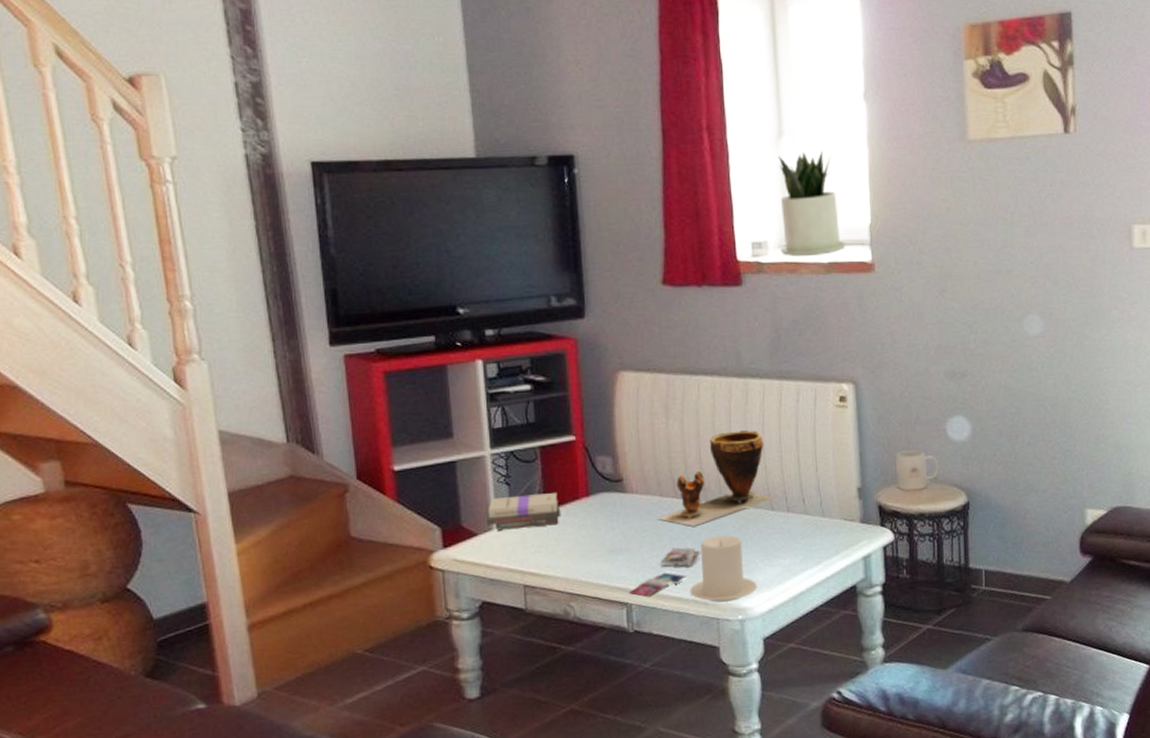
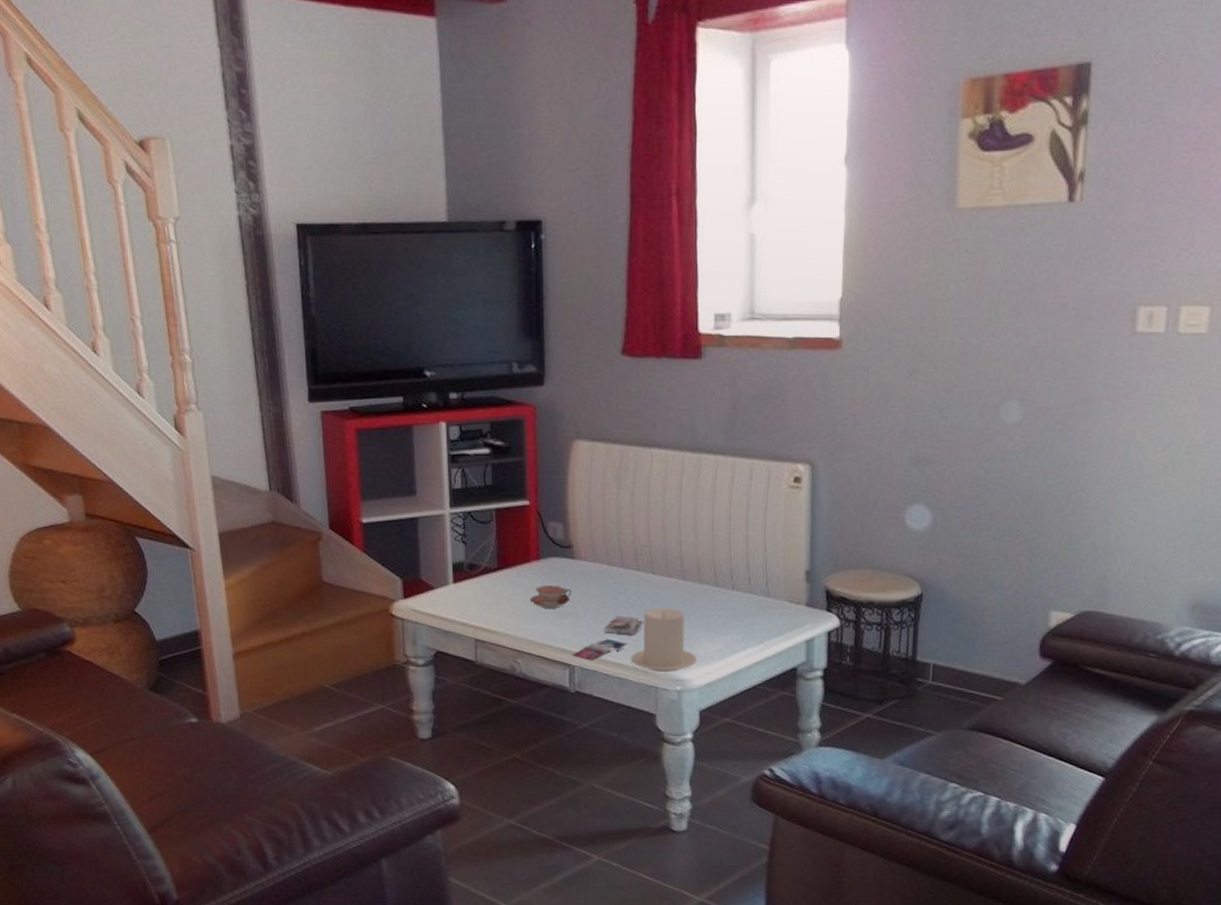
books: present [486,493,561,531] -> none [444,554,513,586]
teacup: none [580,521,625,547] -> present [529,585,572,608]
clay pot: present [658,430,775,527] -> none [604,505,720,596]
planter: present [778,150,847,257] -> none [744,218,814,331]
mug: present [895,449,940,492] -> none [846,535,895,579]

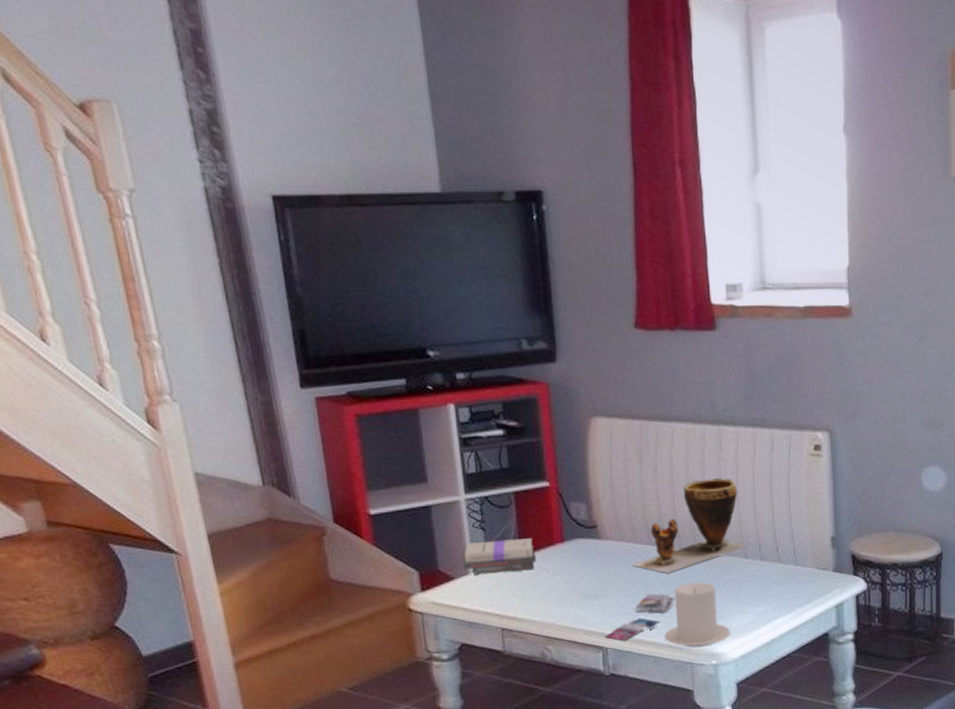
books: none [444,554,513,586] -> present [462,538,537,575]
teacup: present [529,585,572,608] -> none [556,567,600,592]
clay pot: none [604,505,720,596] -> present [632,477,748,573]

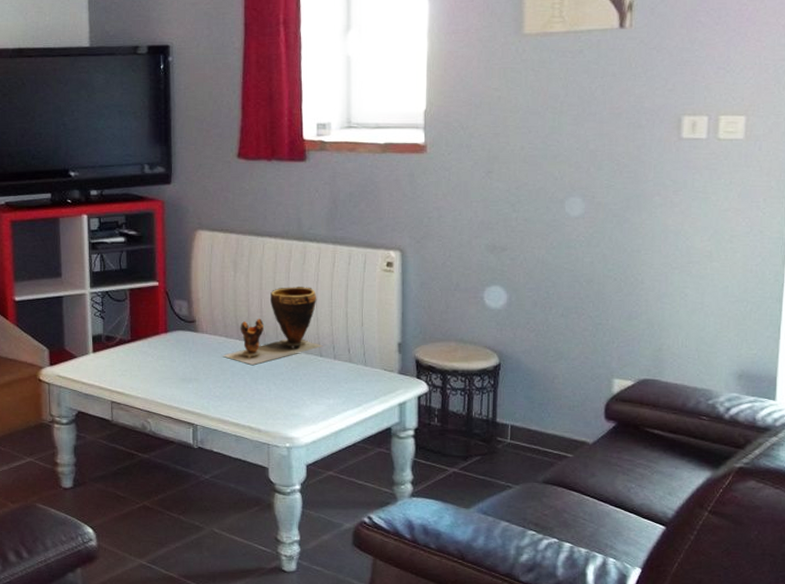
books: present [462,538,537,575] -> none [85,328,144,355]
magazine: present [605,593,675,642] -> none [196,381,258,421]
candle: present [664,582,731,648] -> none [246,374,304,431]

